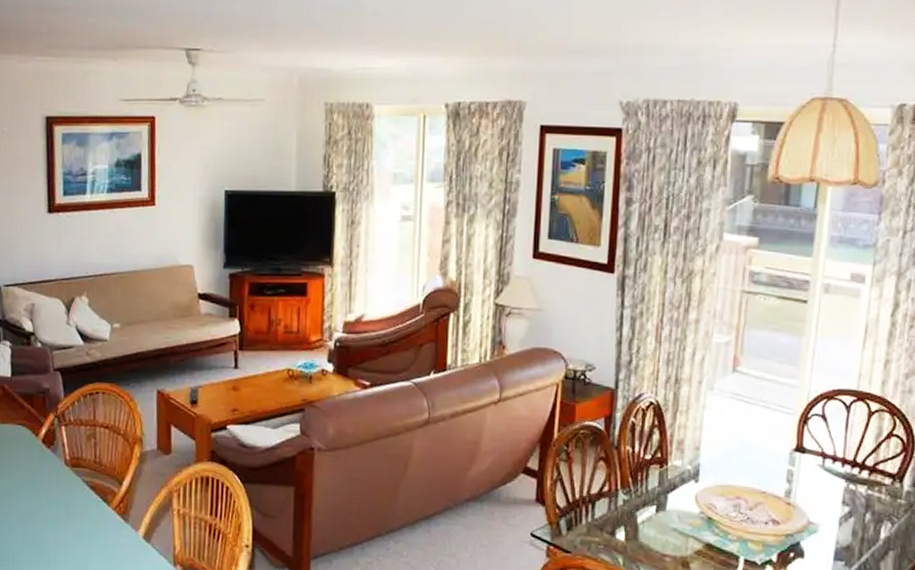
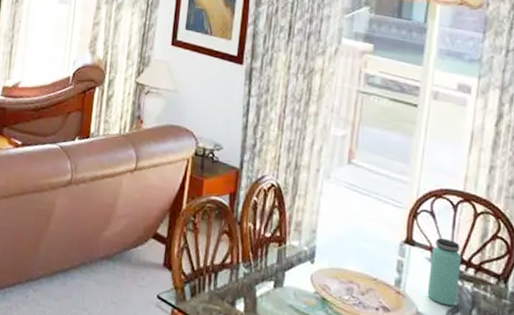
bottle: none [819,442,855,512] -> present [427,238,461,306]

